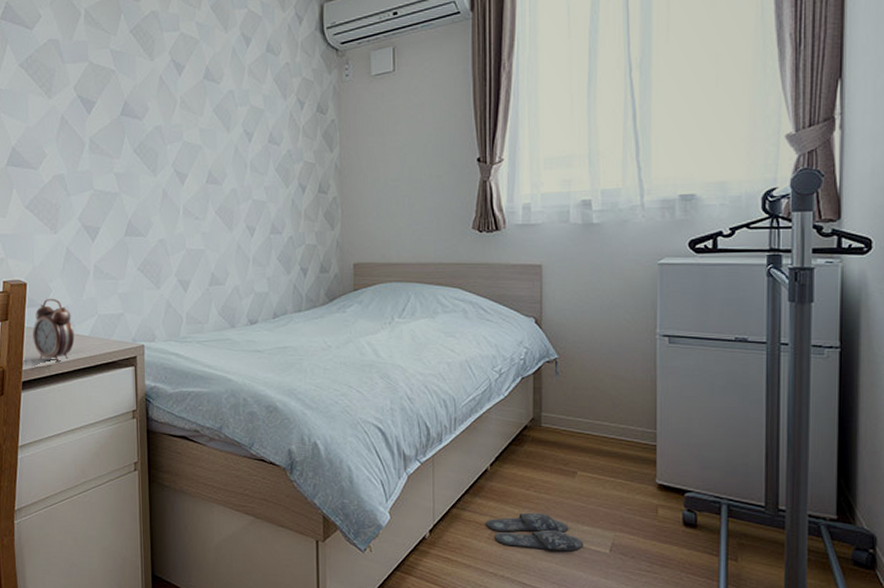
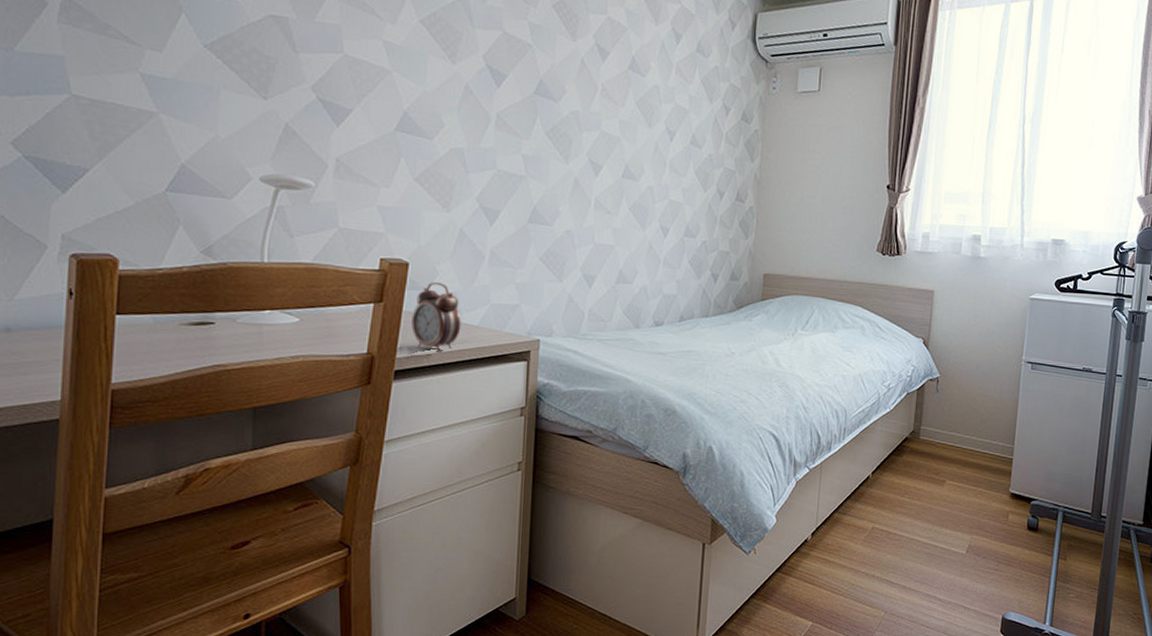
slippers: present [486,512,583,552] -> none [863,517,945,553]

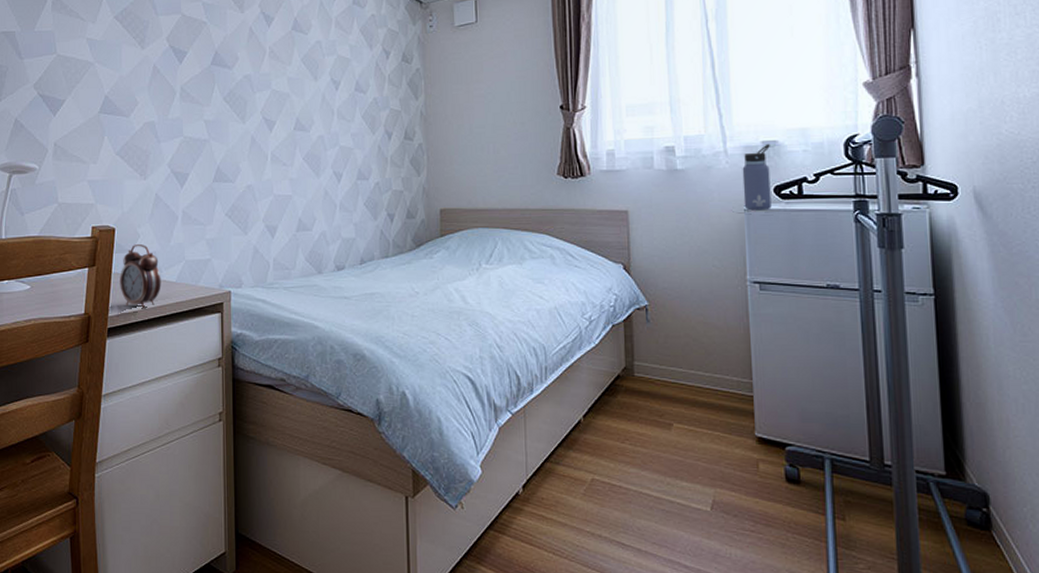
water bottle: none [1029,242,1058,301] -> present [742,143,772,211]

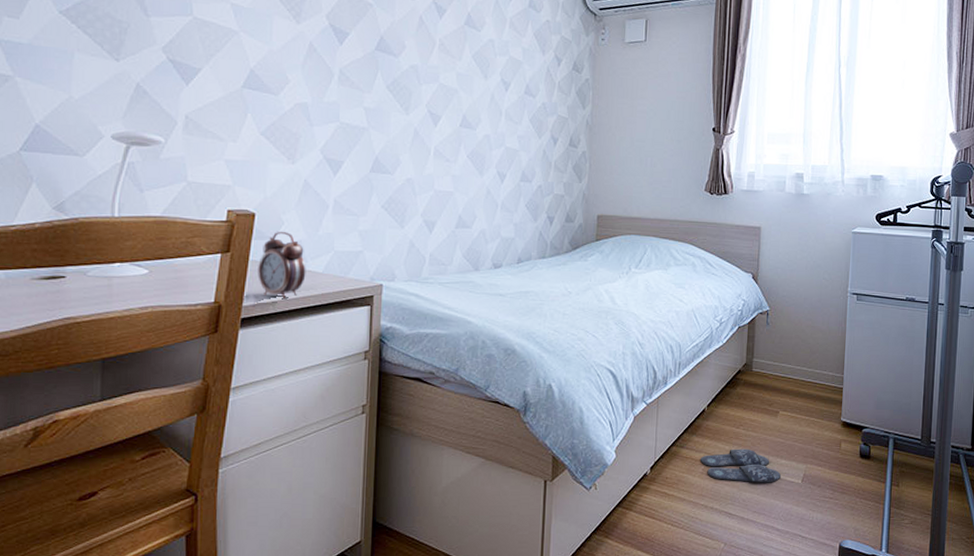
slippers: none [581,467,683,510] -> present [701,449,781,483]
water bottle: present [742,143,772,211] -> none [852,177,877,234]

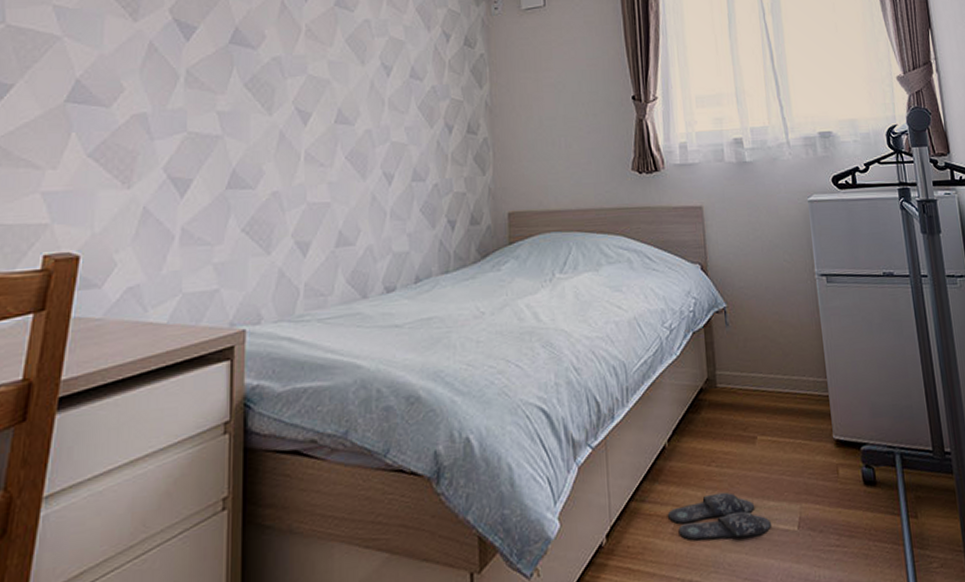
alarm clock: present [258,231,306,300] -> none [82,275,146,365]

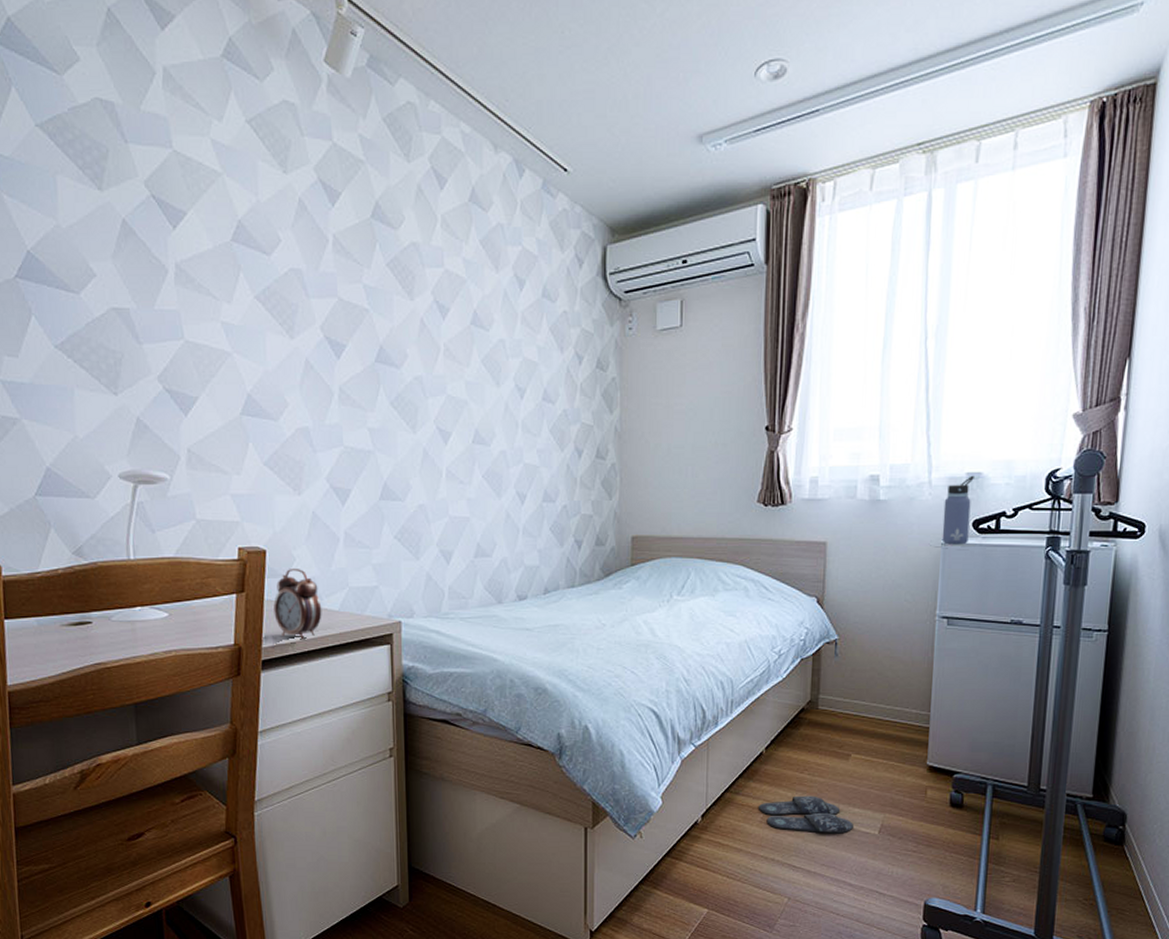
alarm clock: none [82,275,146,365] -> present [273,567,322,640]
water bottle: none [803,134,831,202] -> present [941,475,974,545]

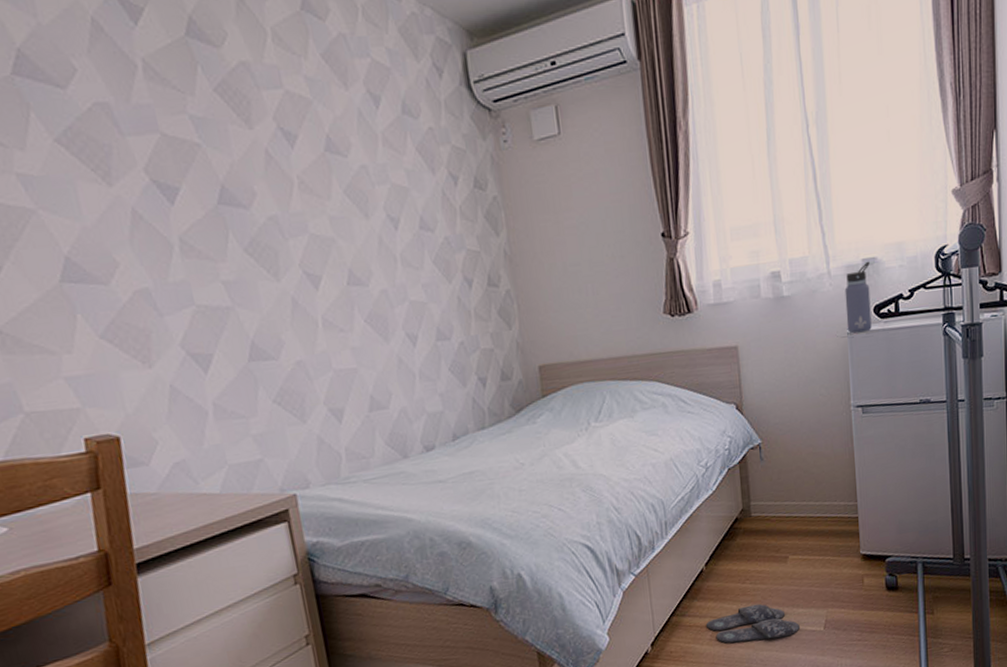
alarm clock: present [273,567,322,640] -> none [138,452,202,533]

